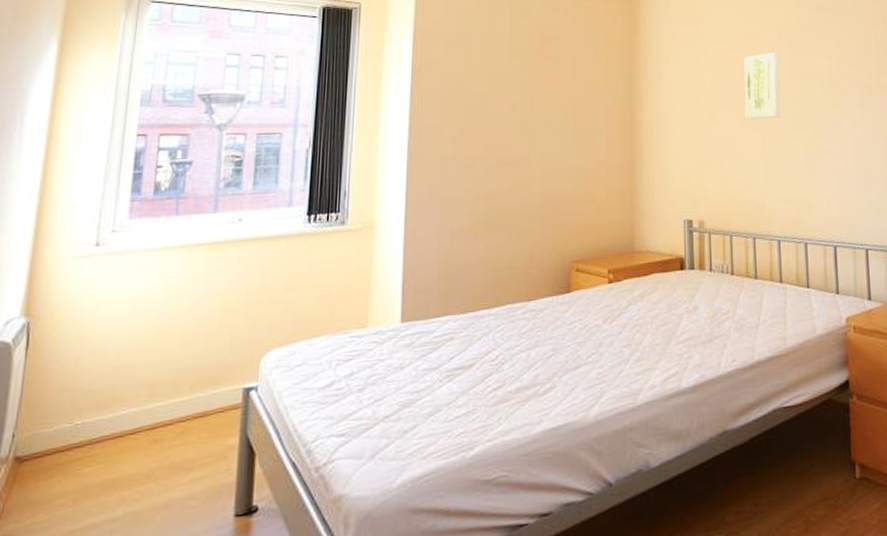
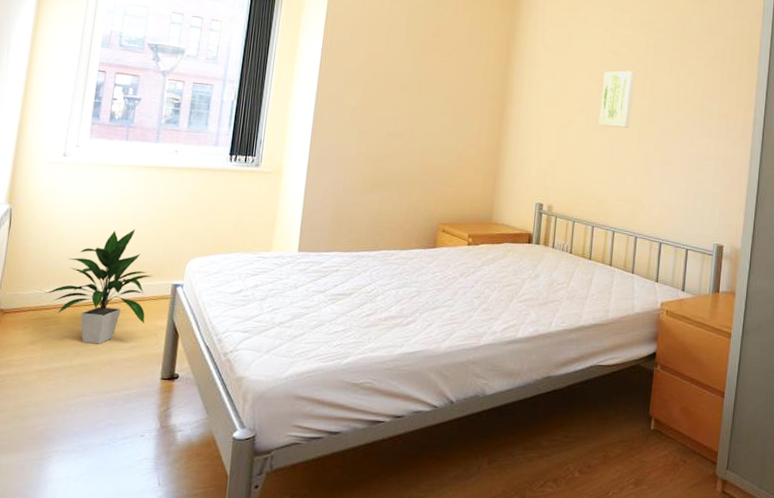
indoor plant: none [77,324,217,485] -> present [46,228,153,344]

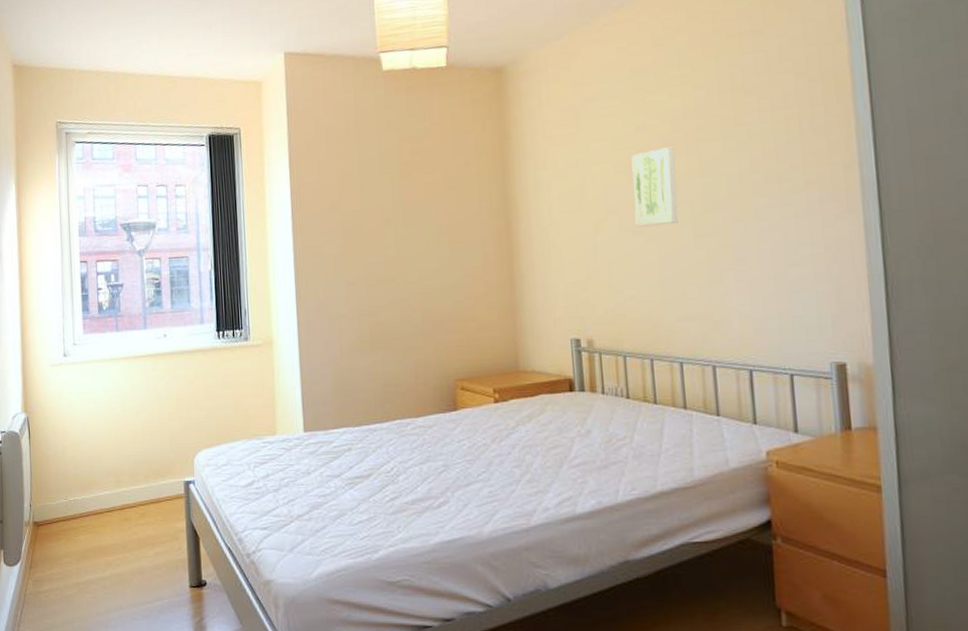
indoor plant: present [46,228,153,344] -> none [71,425,164,553]

